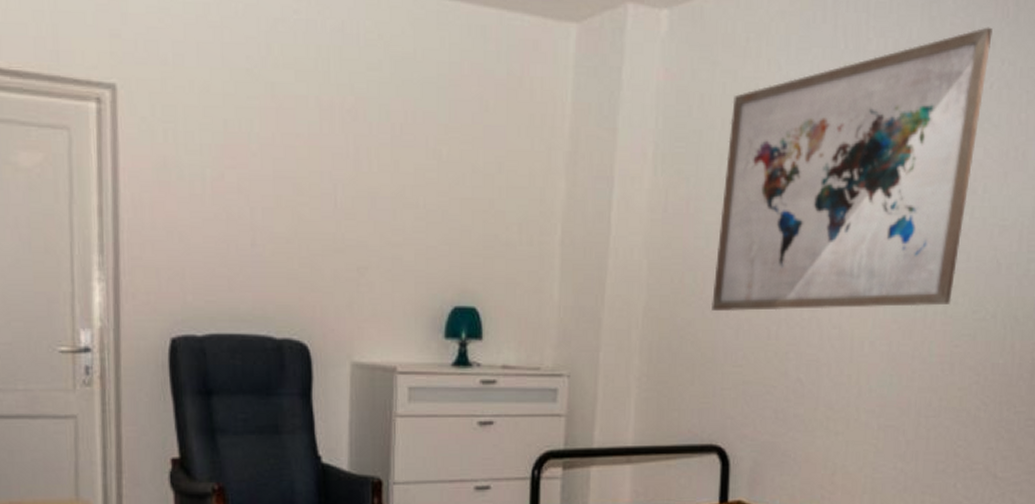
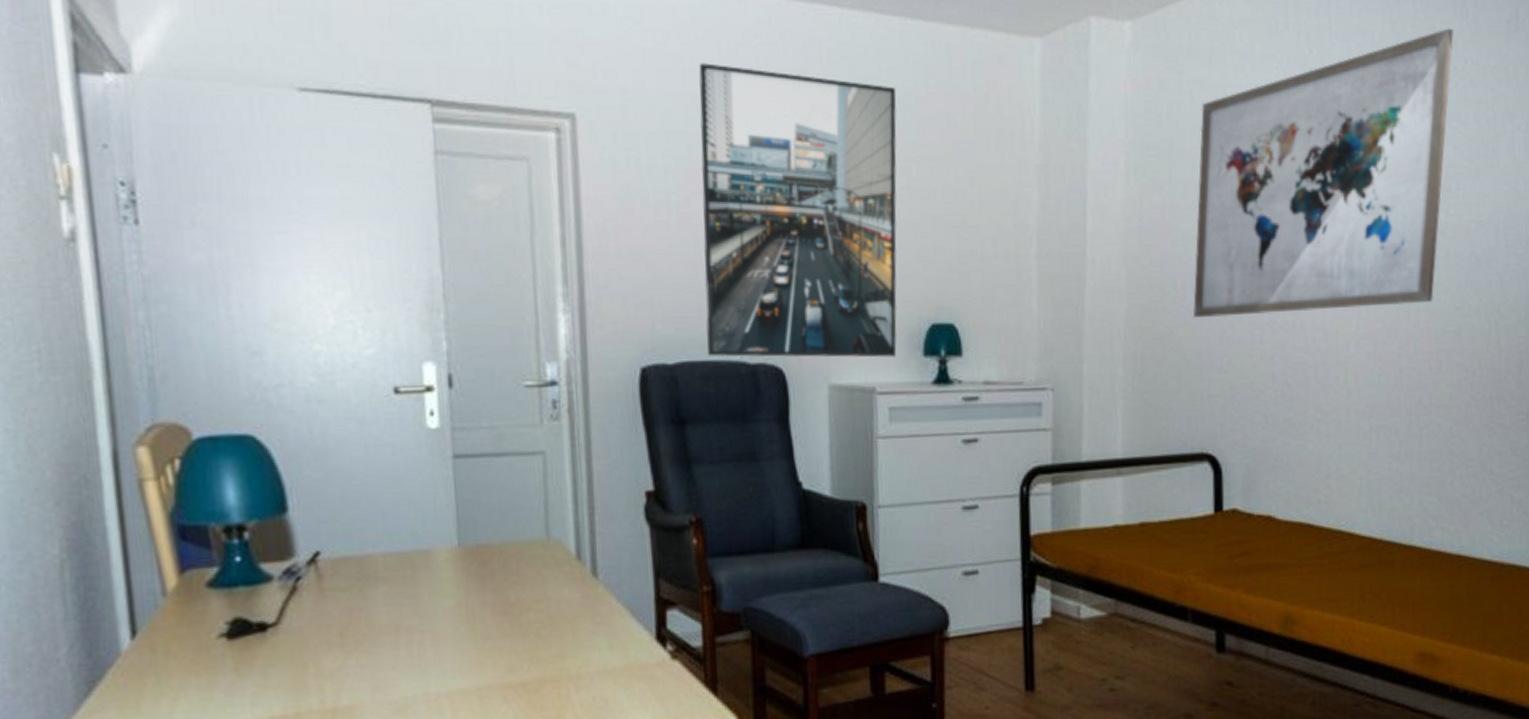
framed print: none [234,37,431,338] -> present [698,63,897,358]

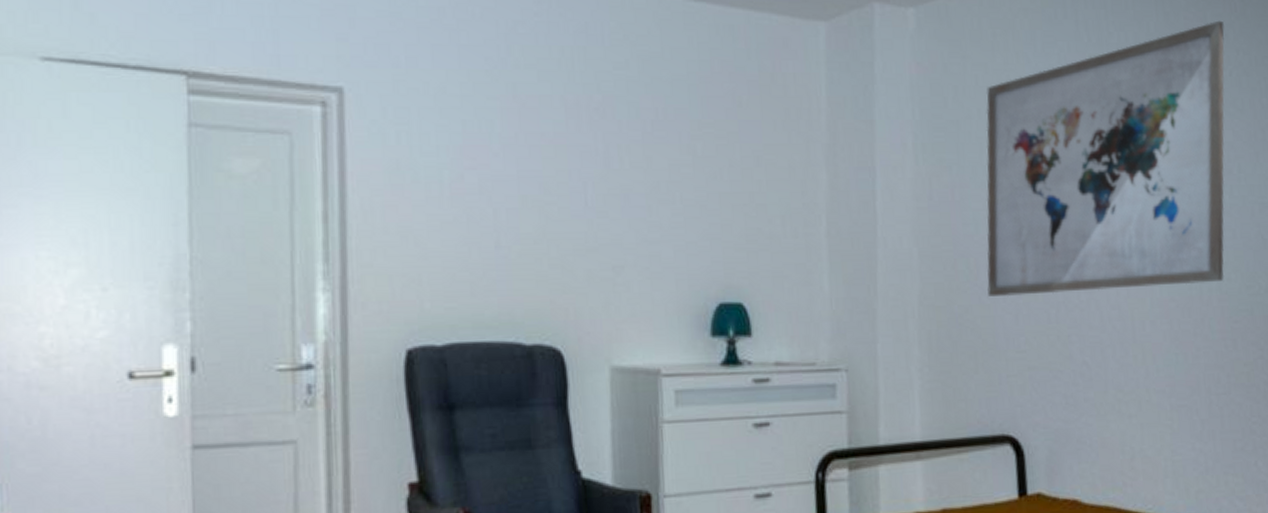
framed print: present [698,63,897,358] -> none [475,40,683,339]

